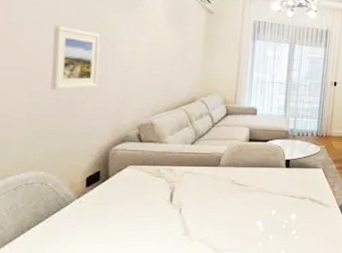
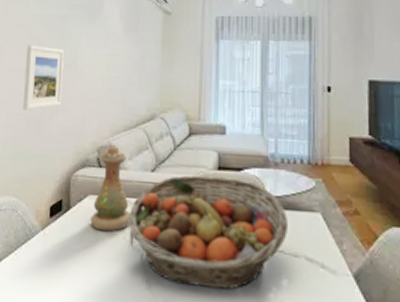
vase: none [130,122,170,194] -> present [90,144,130,232]
fruit basket: none [167,146,299,228] -> present [127,175,287,290]

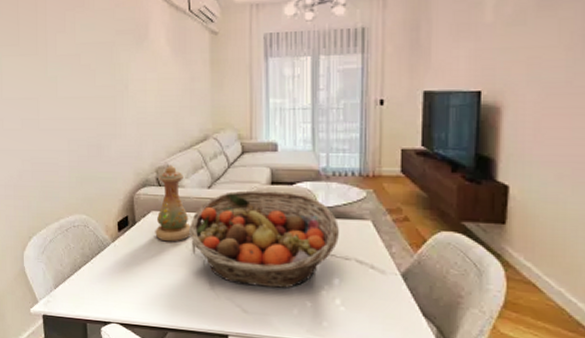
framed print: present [22,45,65,110] -> none [79,73,118,136]

